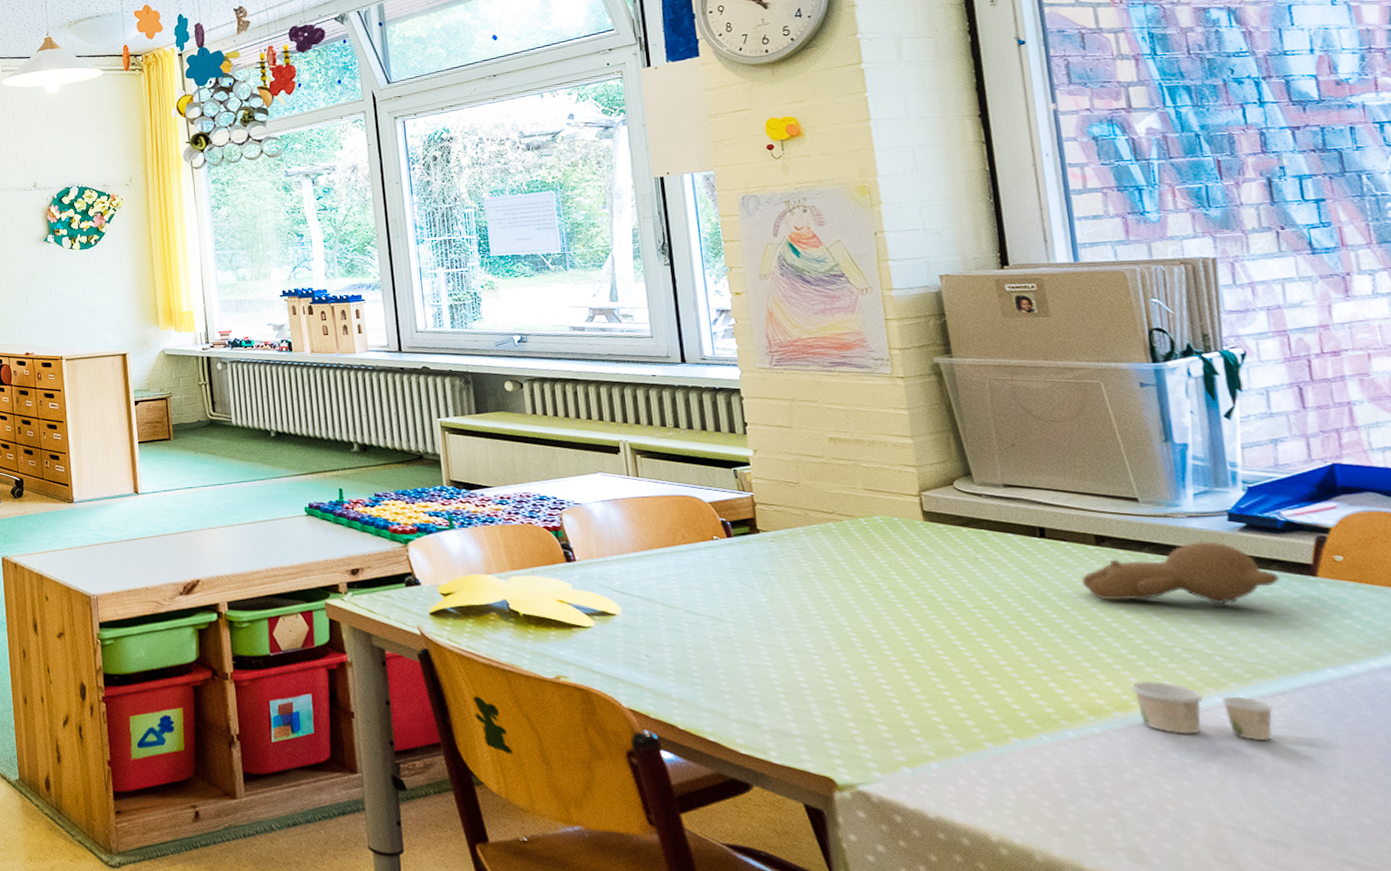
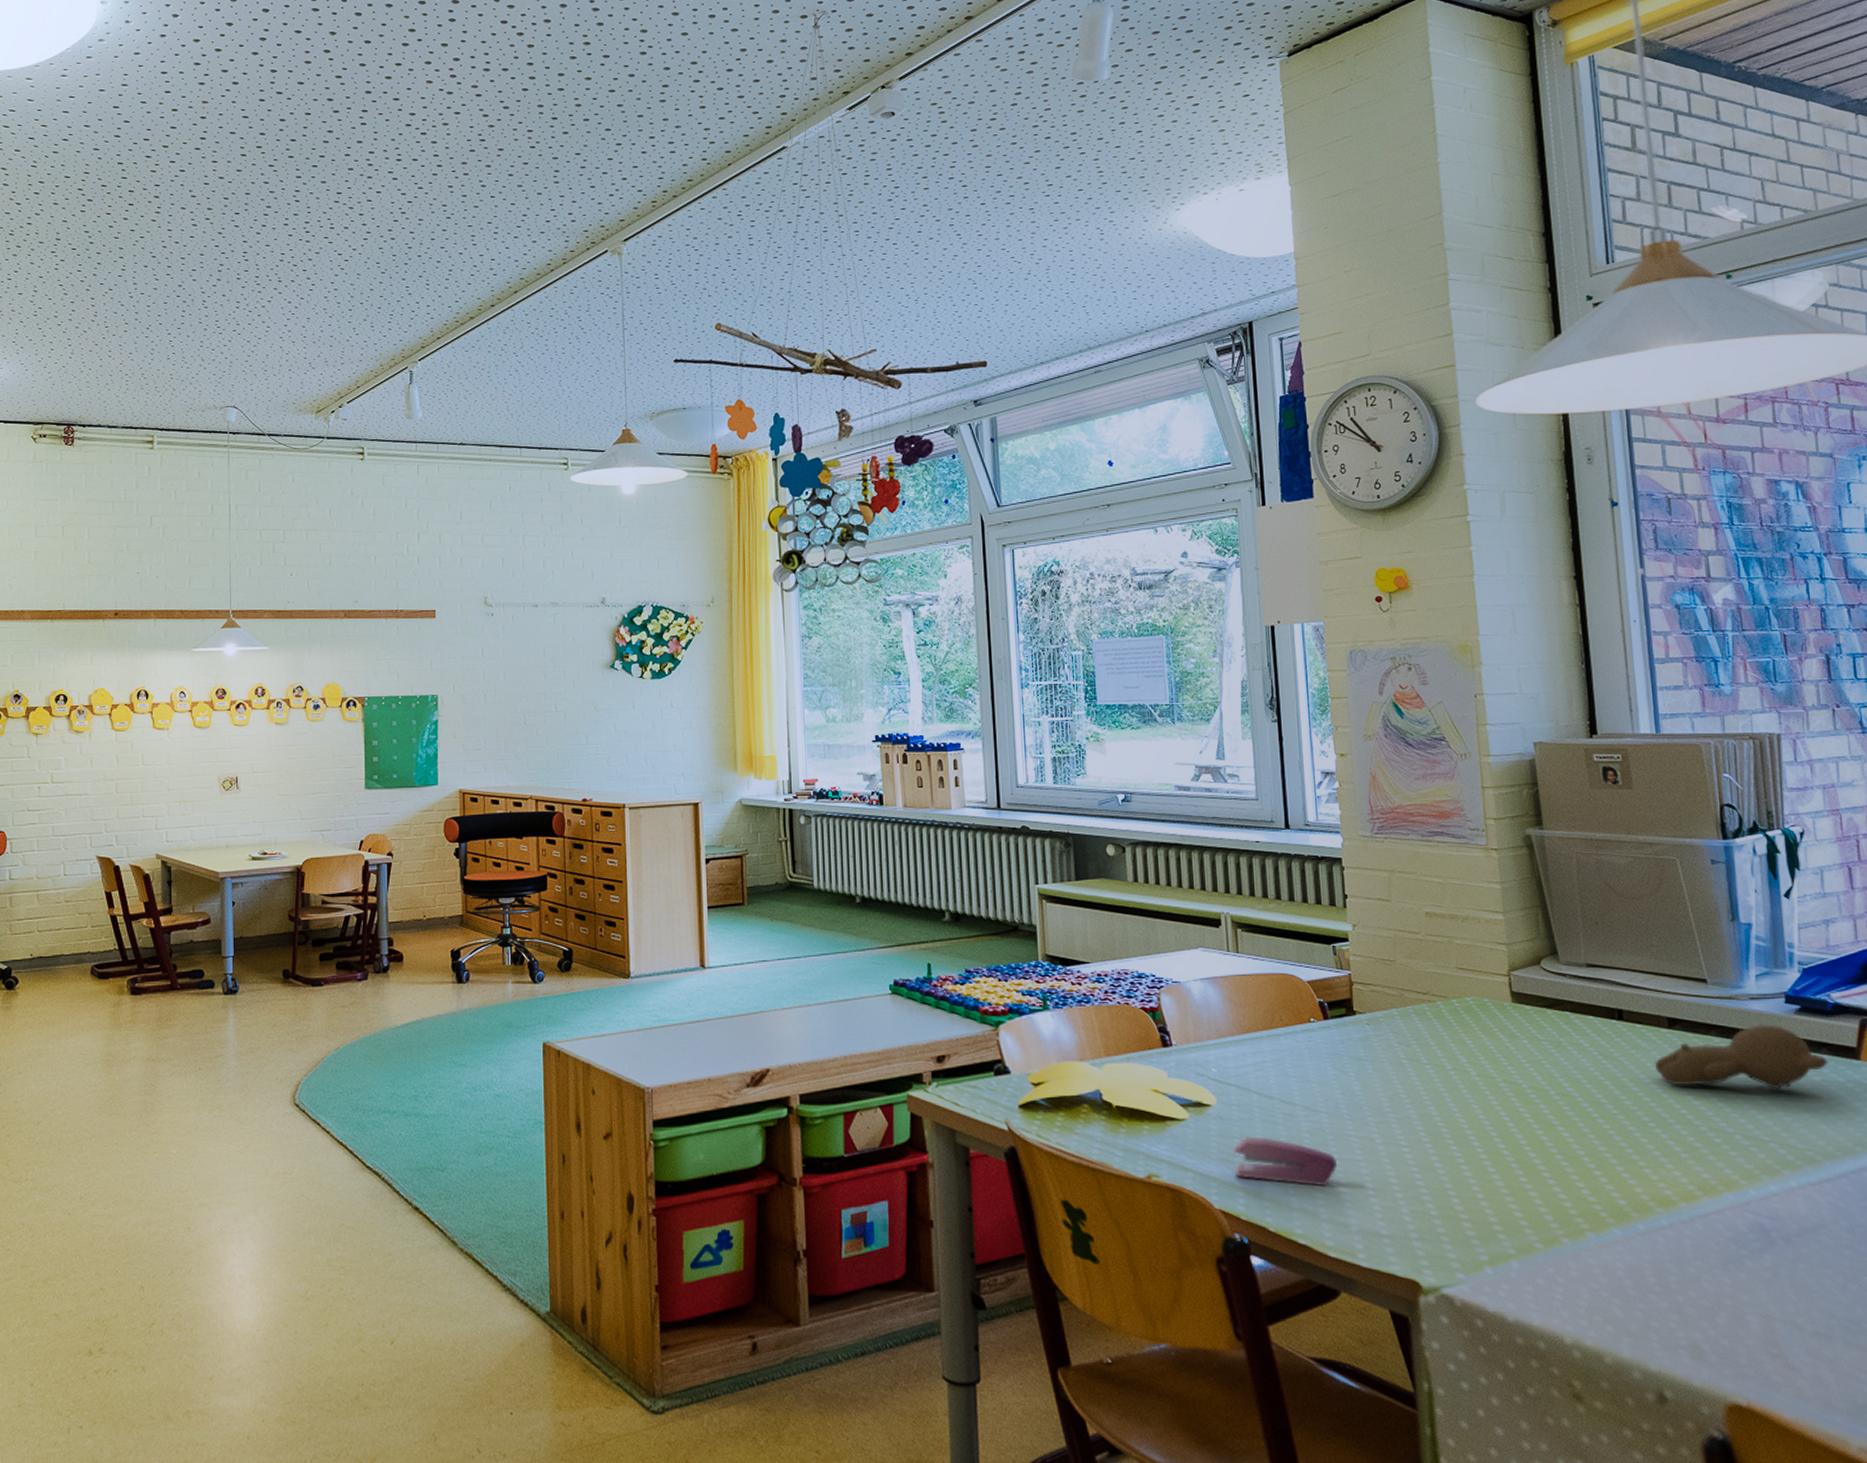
stapler: none [639,643,745,690] -> present [1233,1136,1337,1187]
paper cup: present [1131,680,1273,741] -> none [1696,1169,1820,1230]

